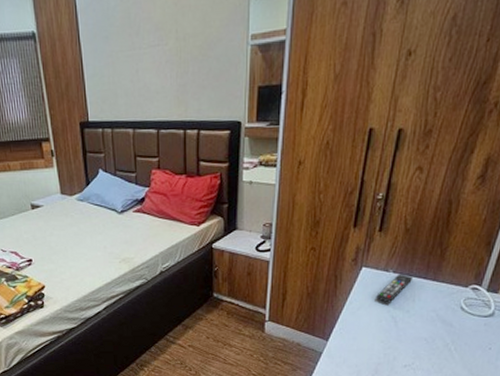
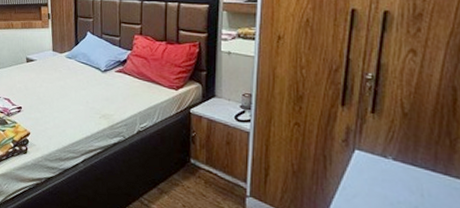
remote control: present [376,274,414,303] -> none [374,162,419,195]

